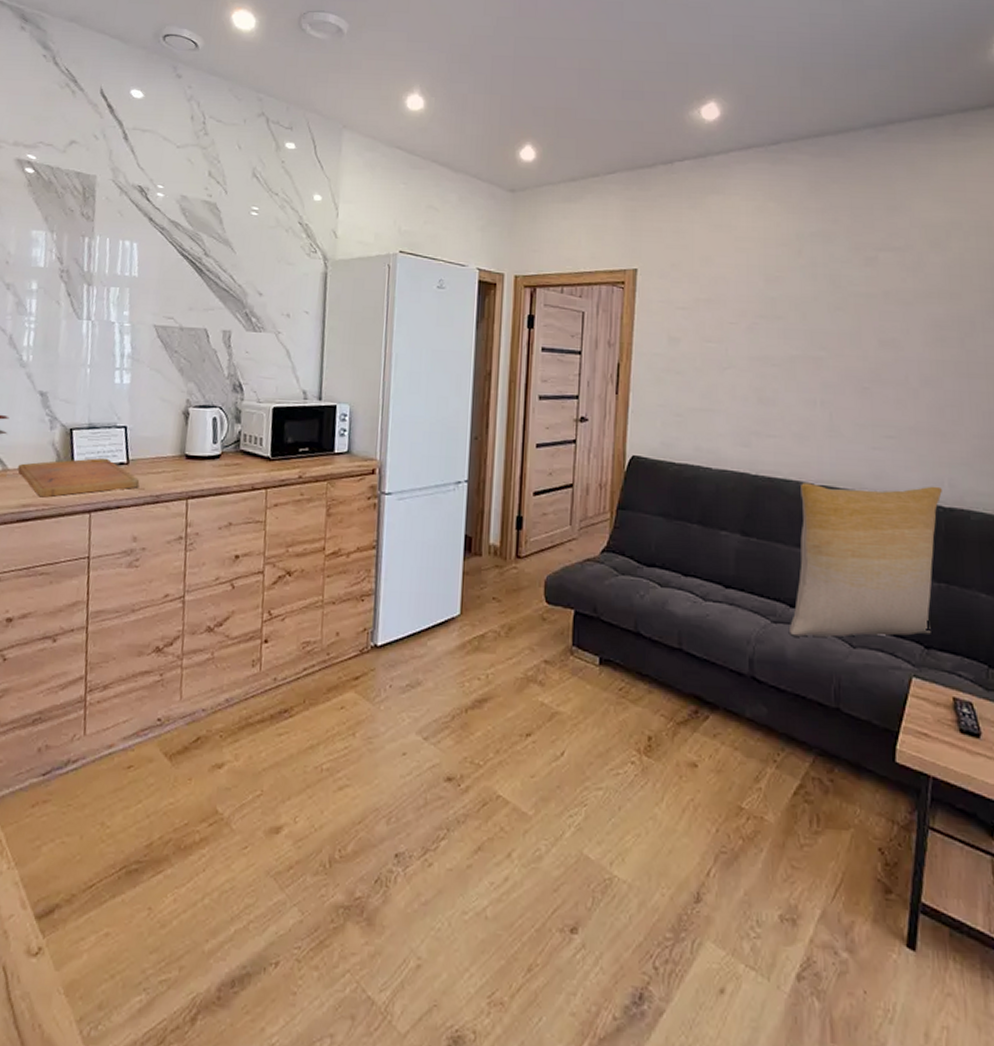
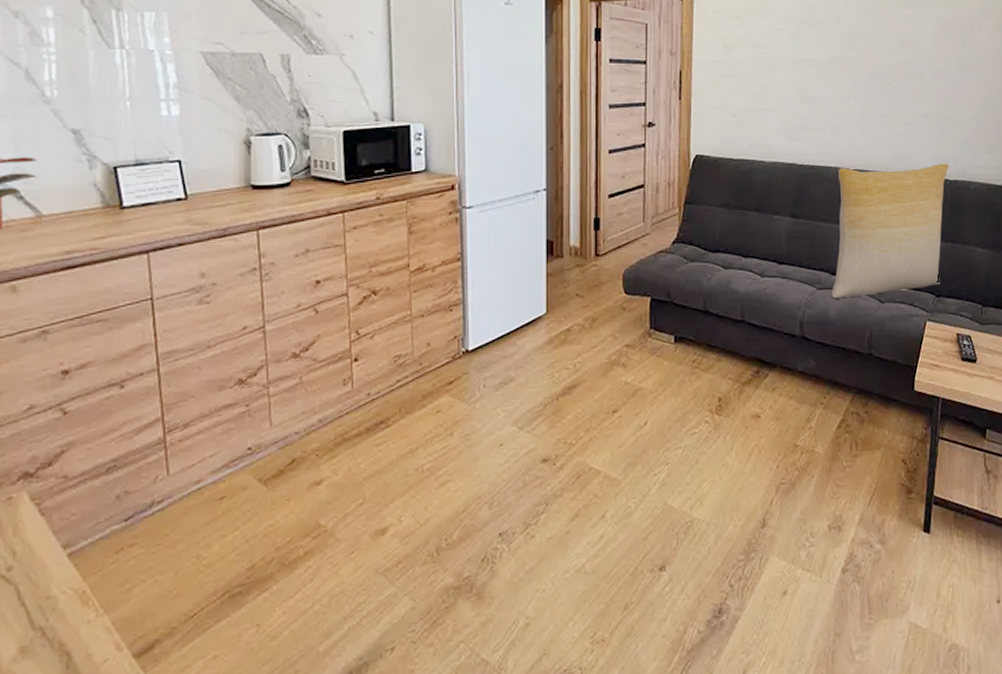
cutting board: present [17,457,140,498] -> none [55,194,202,242]

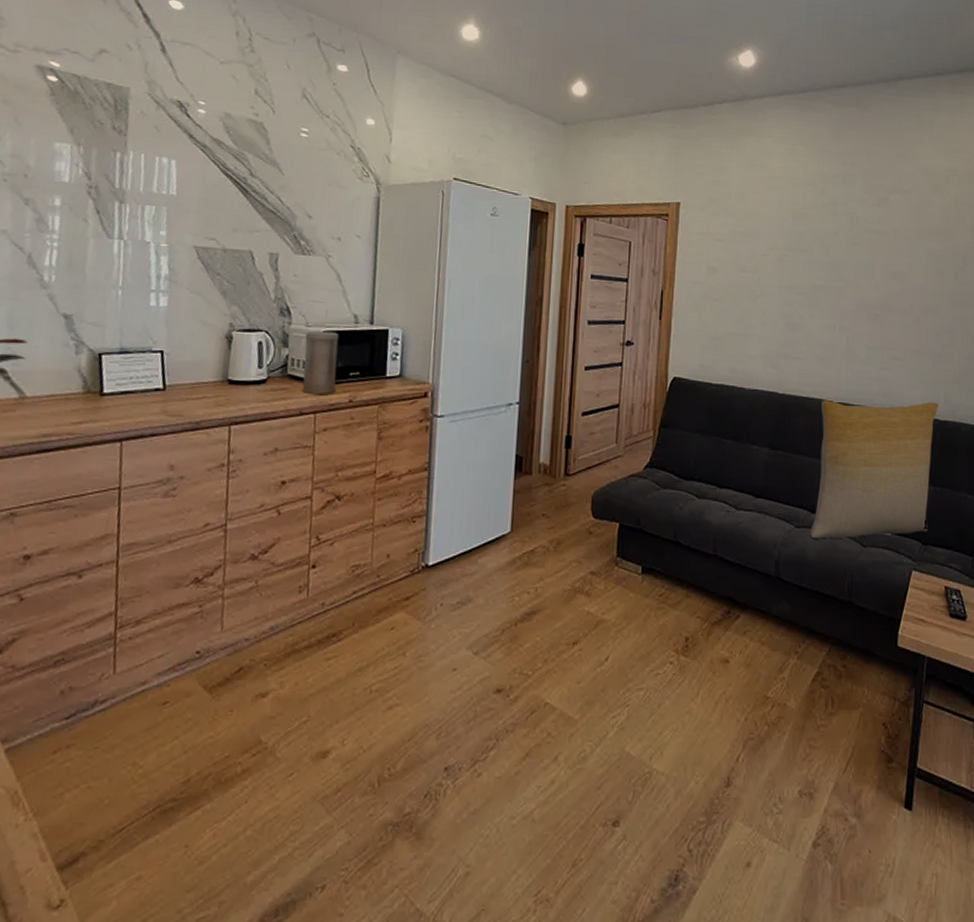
canister: none [326,130,363,195] -> present [302,330,339,396]

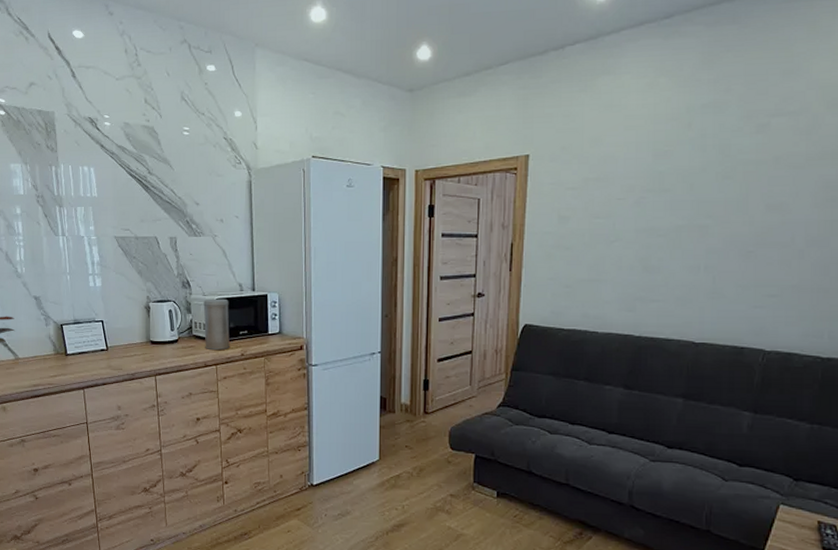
pillow: present [811,400,938,539] -> none [667,338,821,473]

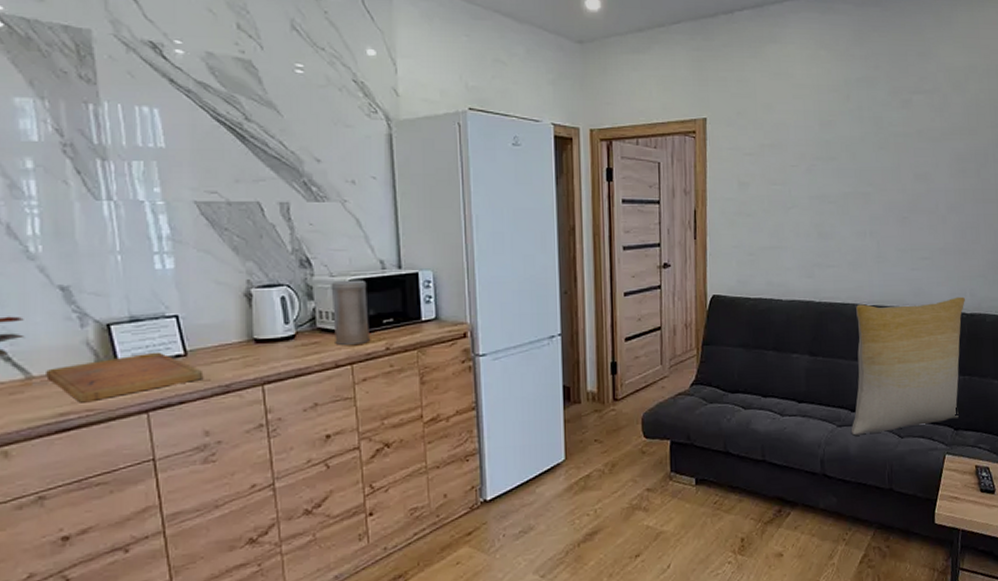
cutting board: none [26,346,118,379] -> present [46,351,204,403]
pillow: none [667,338,821,473] -> present [852,296,965,436]

